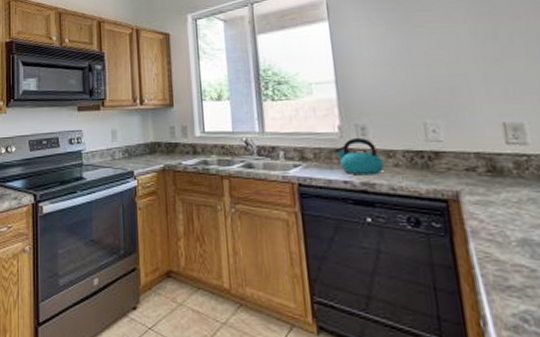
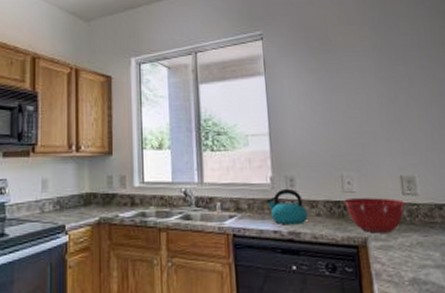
mixing bowl: none [428,147,511,187] -> present [343,198,406,233]

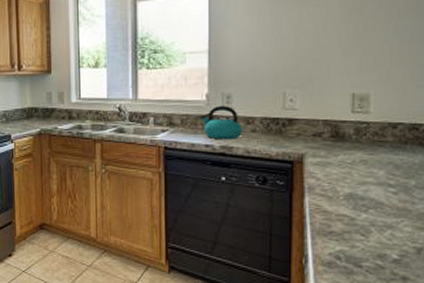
mixing bowl: present [343,198,406,233] -> none [283,115,354,150]

